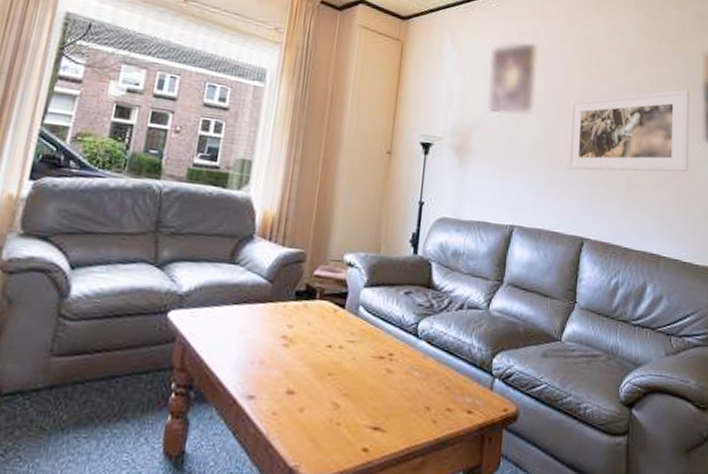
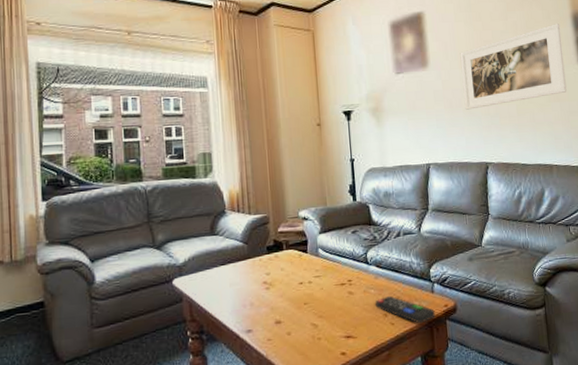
remote control: none [416,383,492,428] -> present [374,295,436,324]

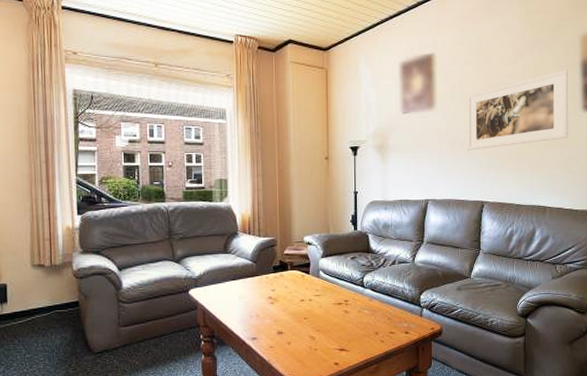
remote control: present [374,295,436,324] -> none [367,316,423,343]

